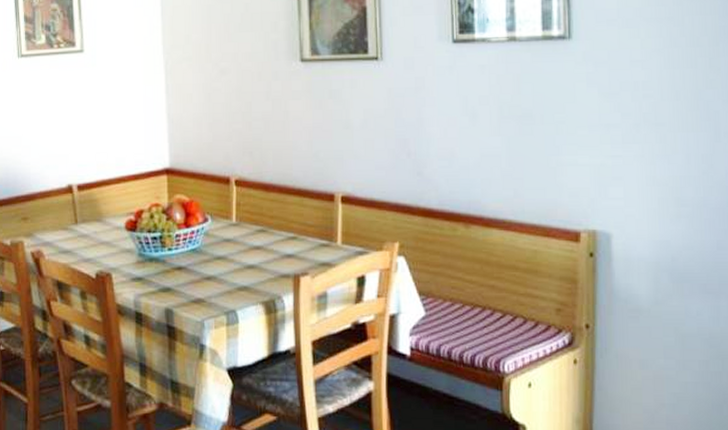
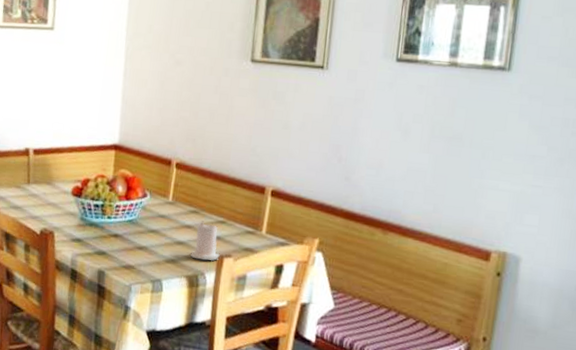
candle: none [264,239,296,283] -> present [191,221,220,262]

